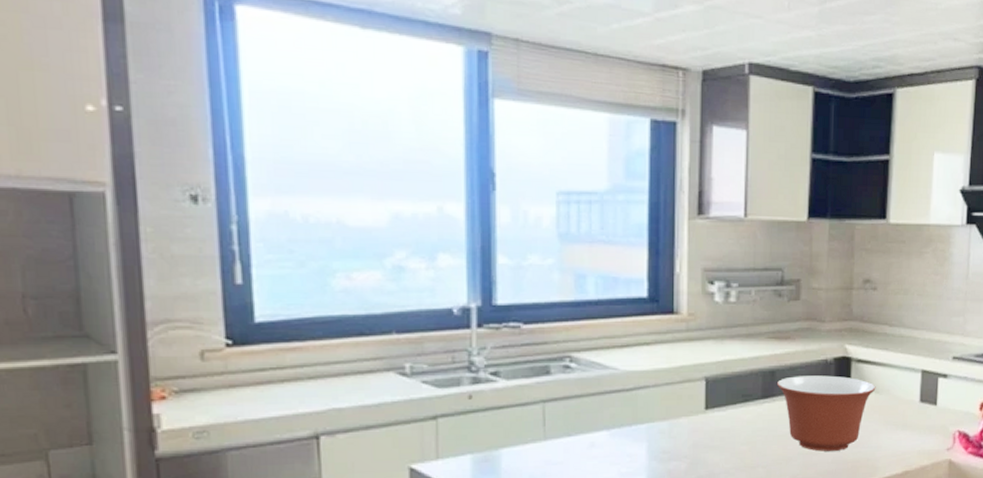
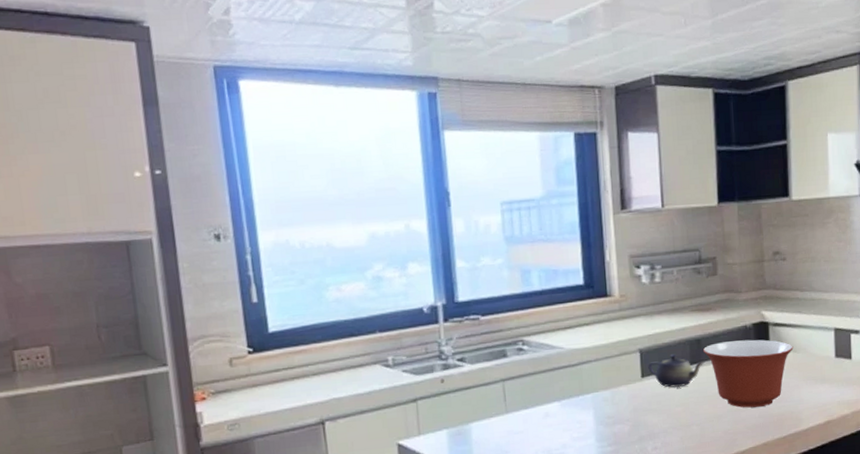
teapot: none [714,385,777,423] -> present [648,354,704,388]

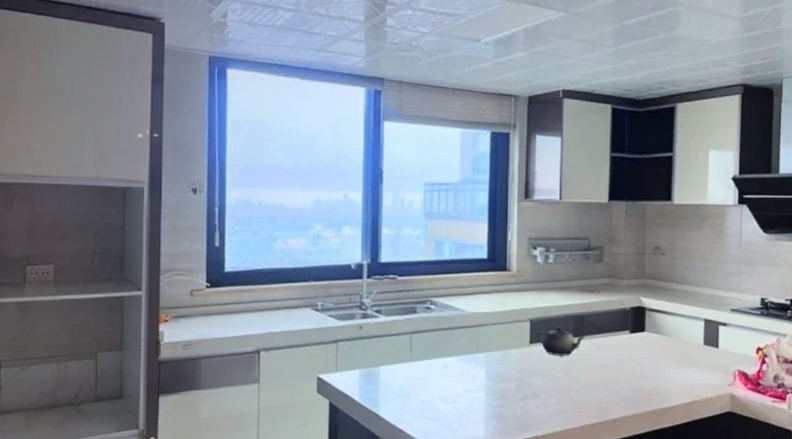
mixing bowl: present [702,339,794,408] -> none [585,320,666,381]

